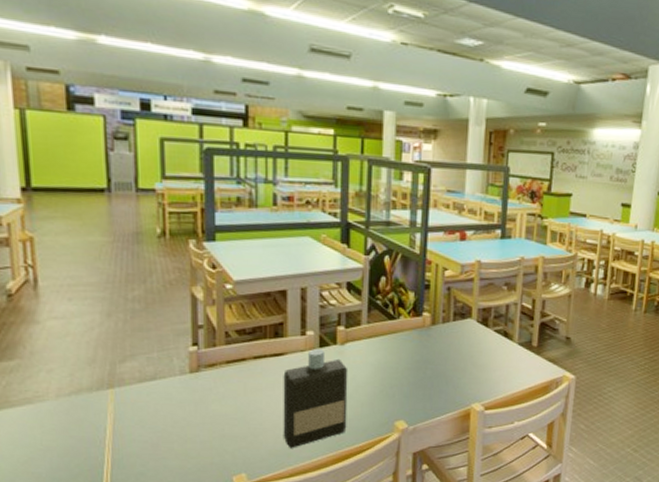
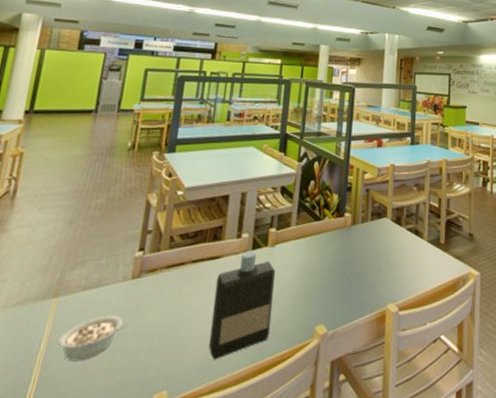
legume: none [123,406,194,446] -> present [57,315,128,362]

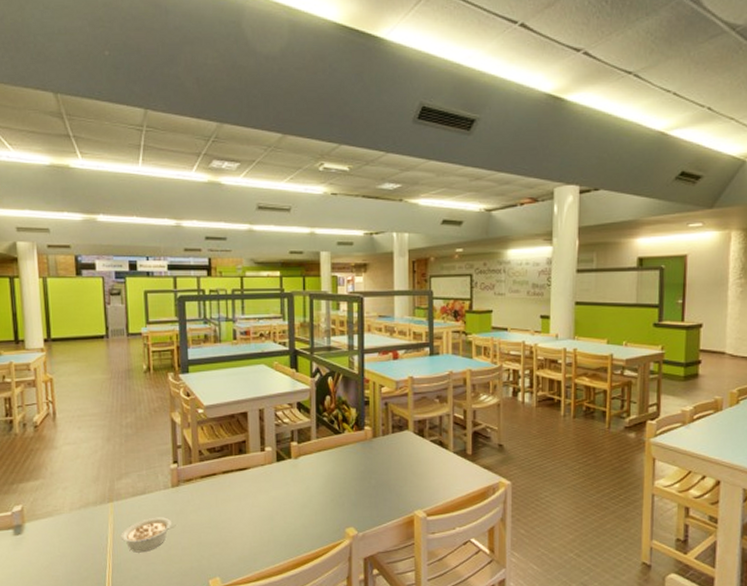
bottle: present [208,251,276,360] -> none [247,463,304,554]

